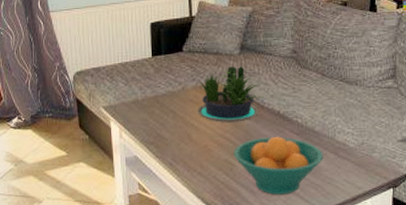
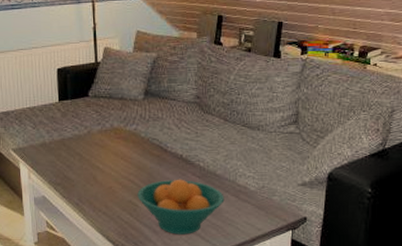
potted plant: present [196,66,264,122] -> none [102,111,167,165]

